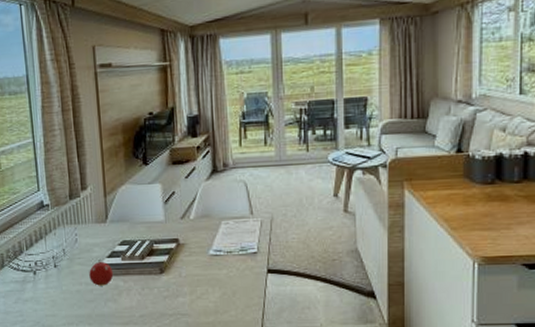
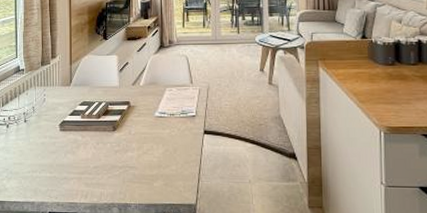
fruit: present [89,260,114,286] -> none [53,117,74,140]

